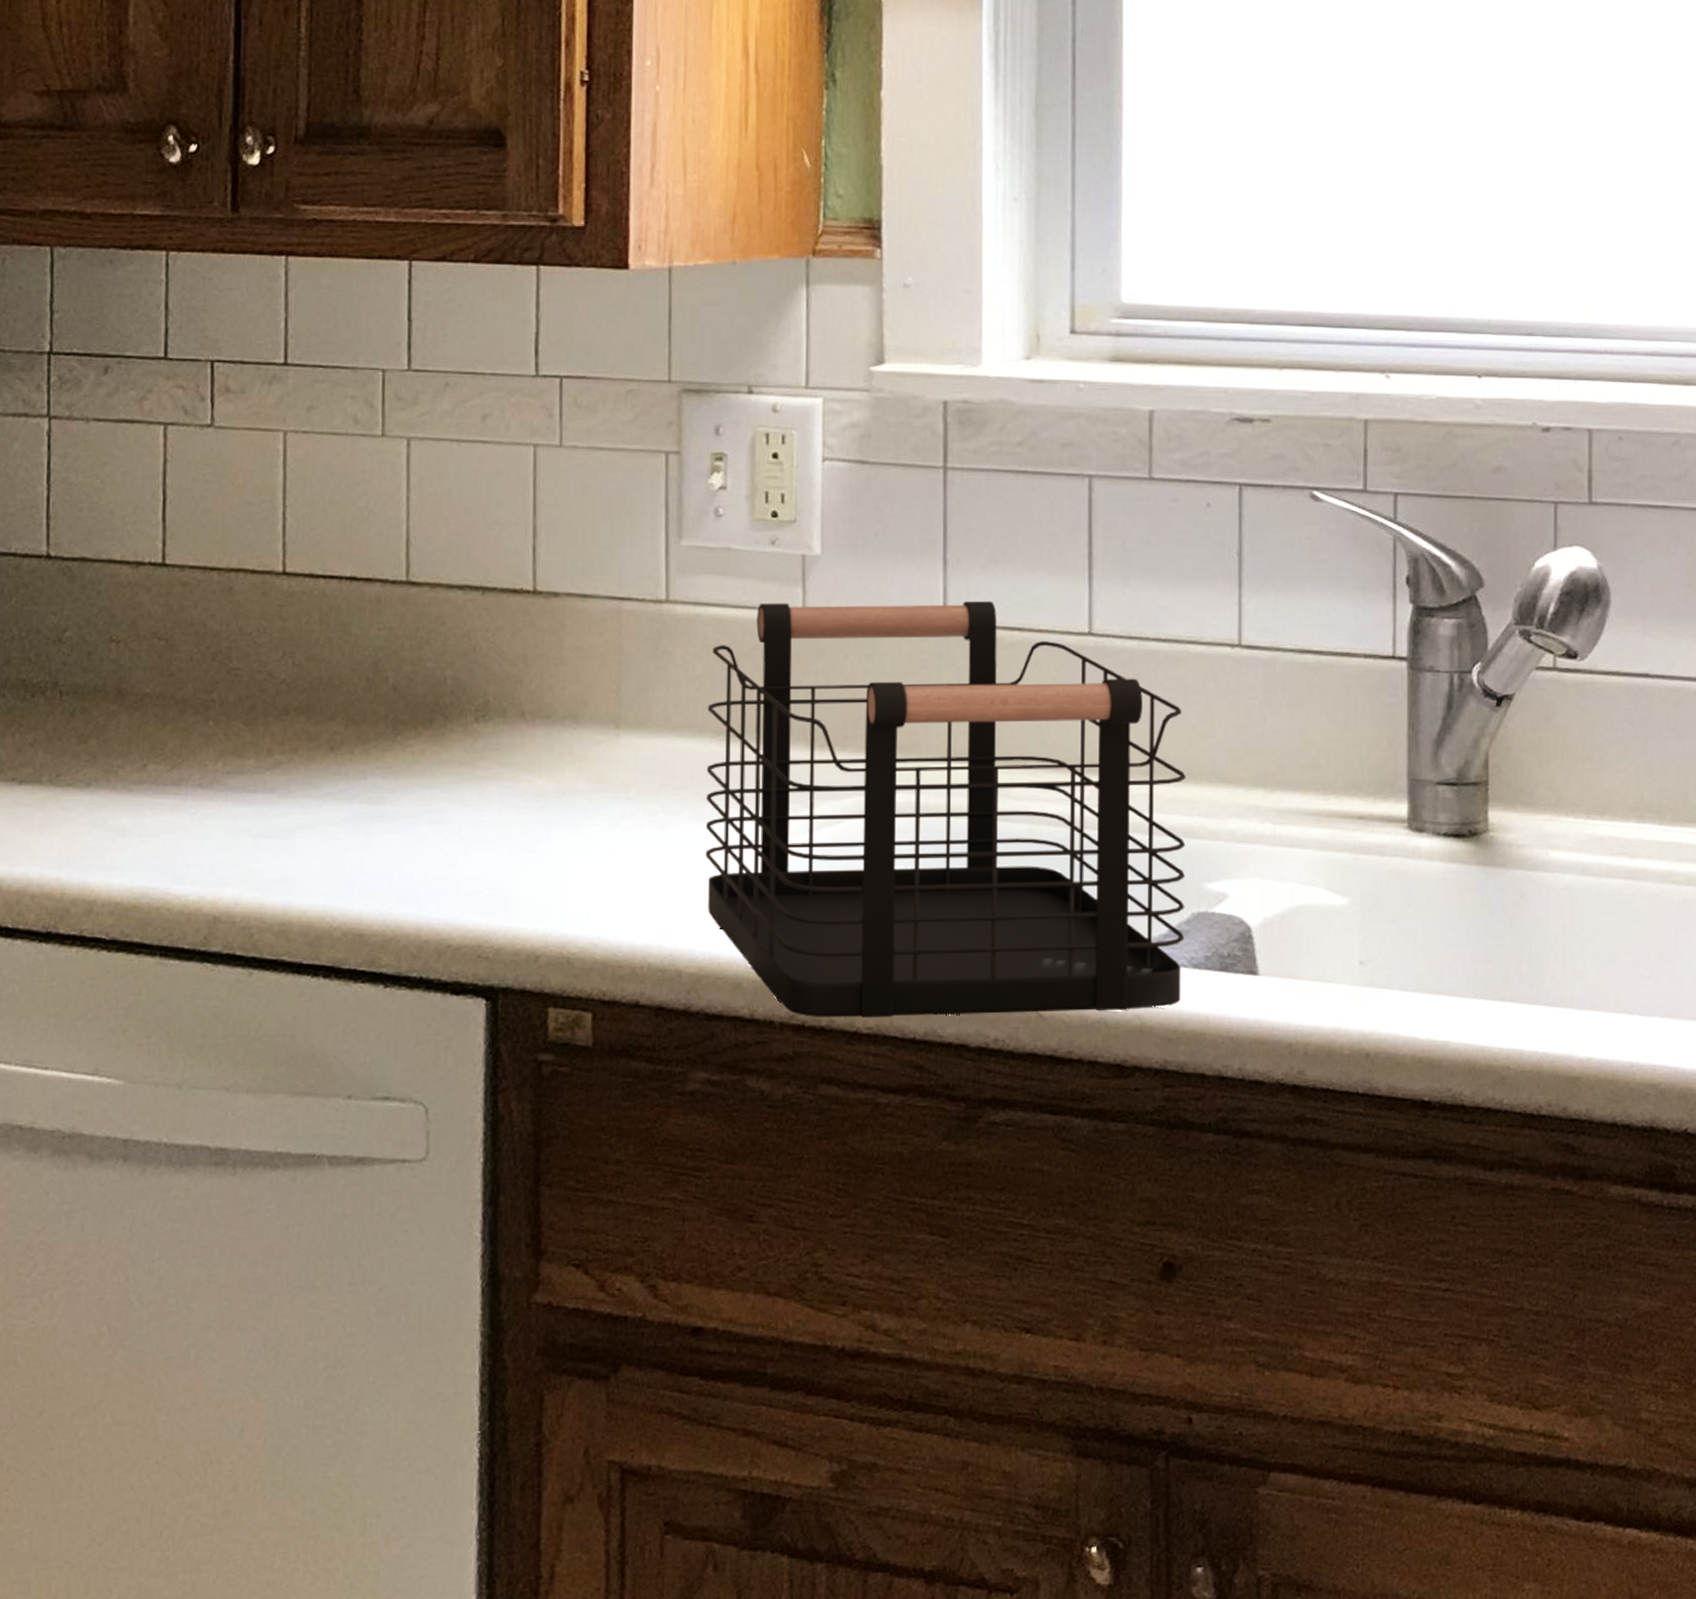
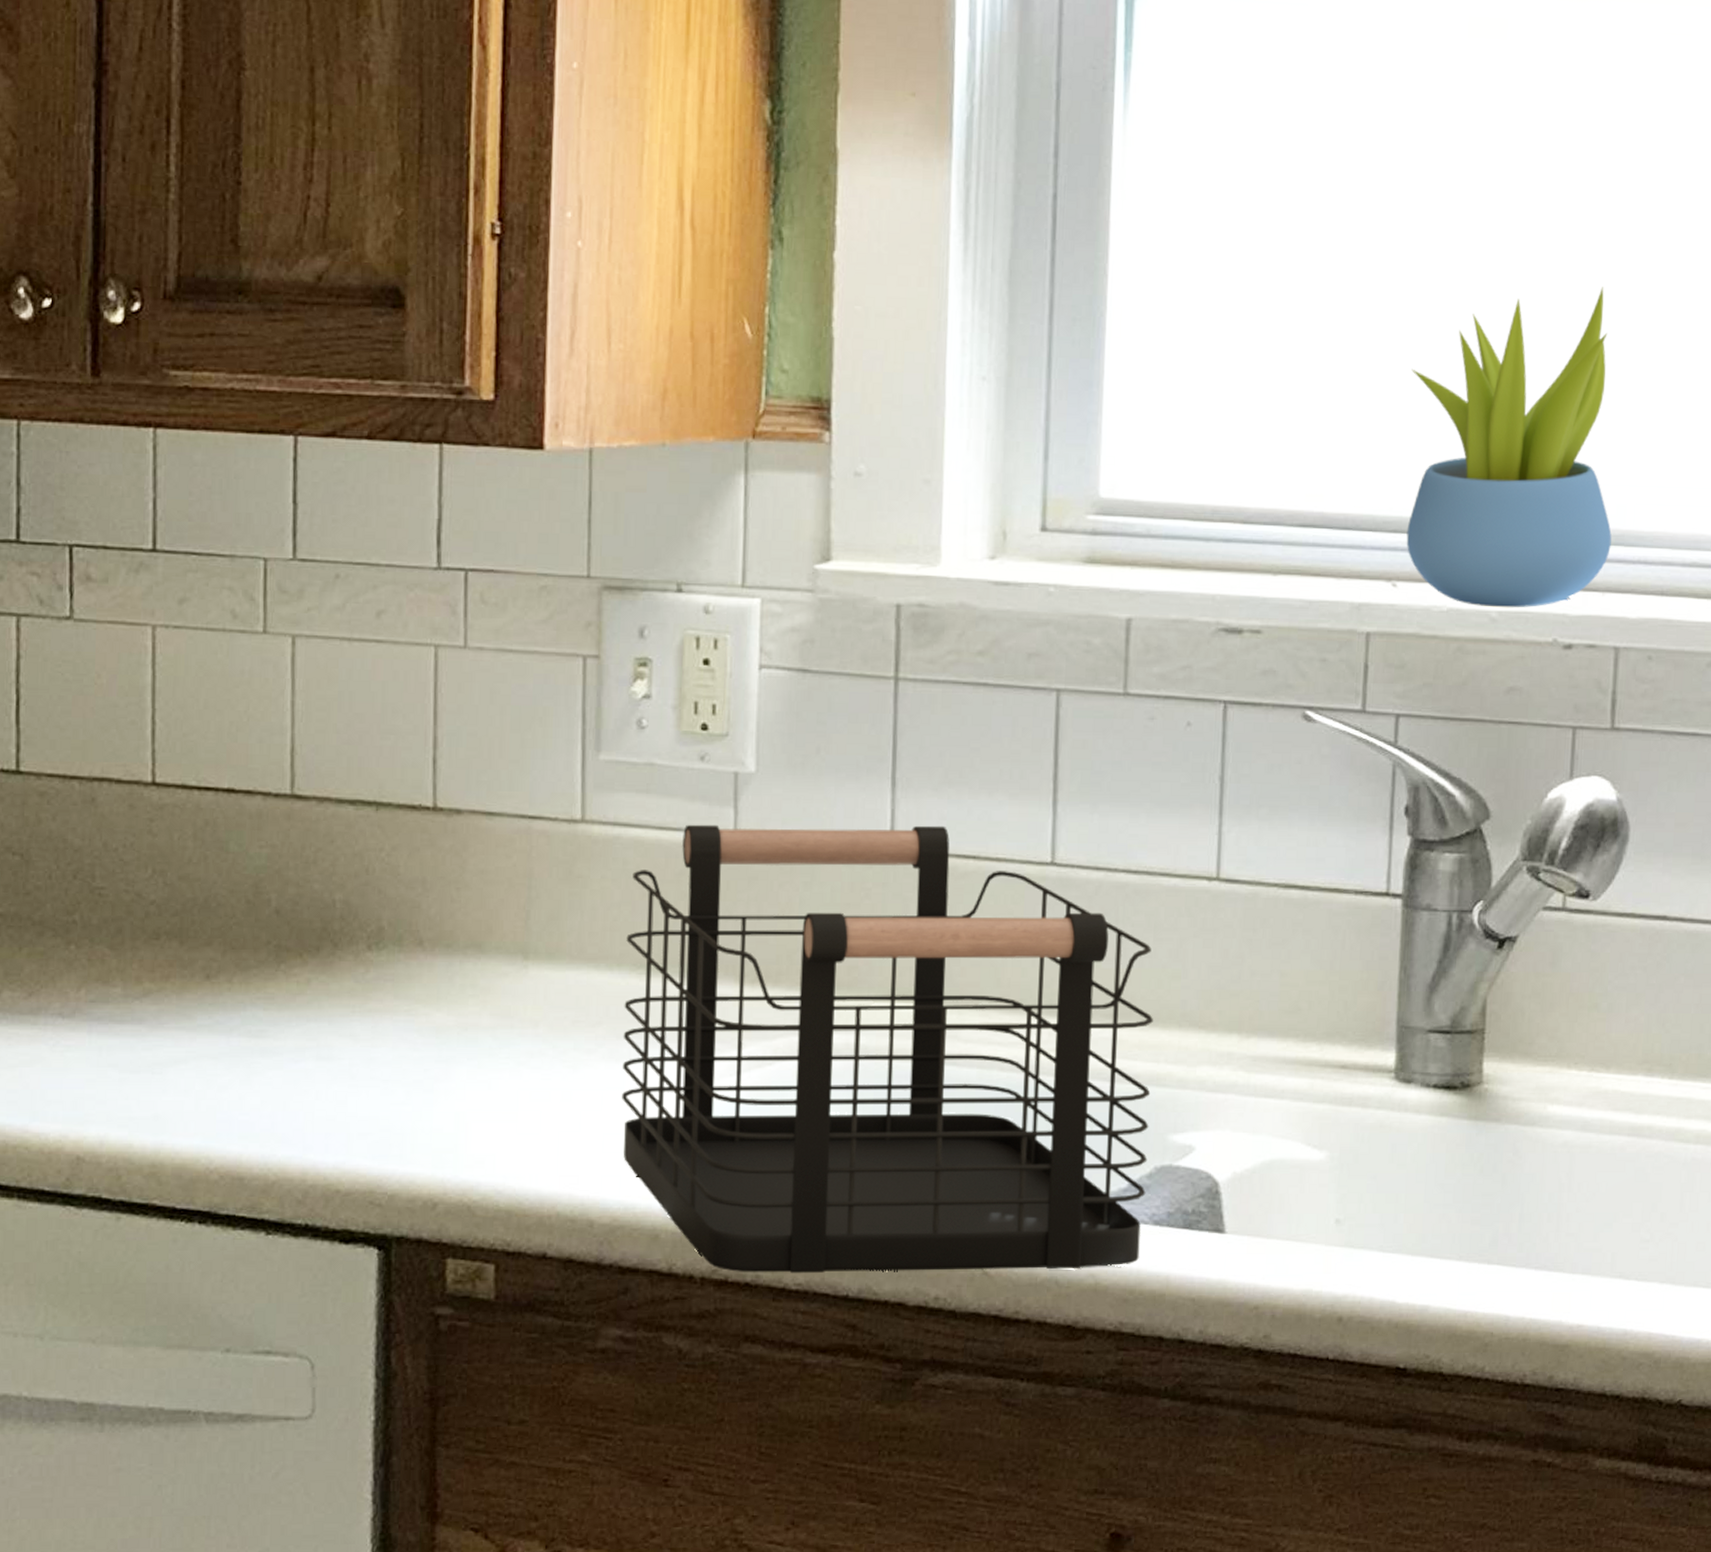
succulent plant: none [1394,109,1580,396] -> present [1406,287,1612,608]

